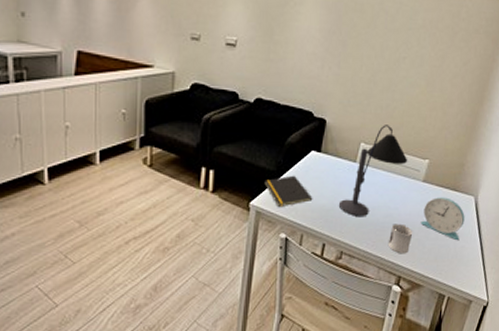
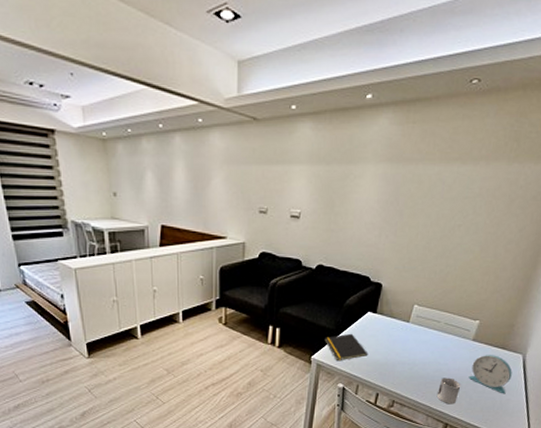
desk lamp: present [339,125,408,216] -> none [392,288,459,370]

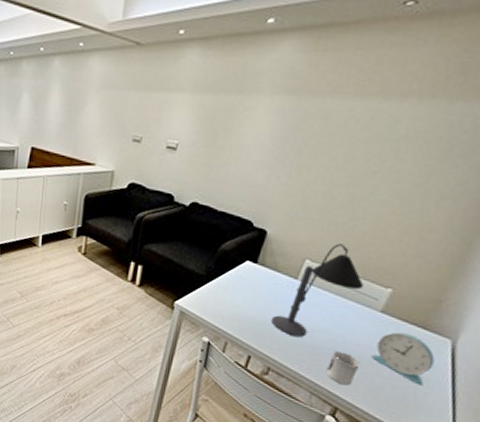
notepad: present [324,333,368,360] -> none [191,282,243,312]
desk lamp: none [392,288,459,370] -> present [272,243,364,337]

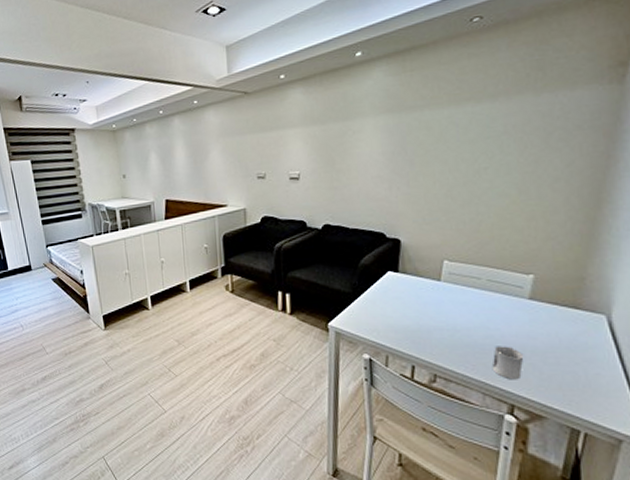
desk lamp: present [272,243,364,337] -> none [426,240,506,337]
alarm clock: present [371,332,435,386] -> none [532,316,596,367]

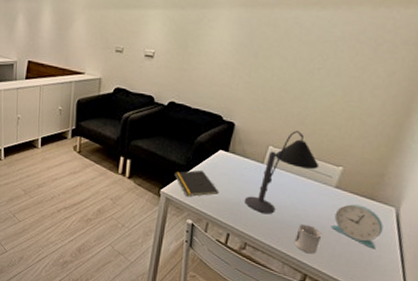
notepad: none [341,296,395,327] -> present [174,170,219,197]
desk lamp: none [426,240,506,337] -> present [245,131,320,214]
alarm clock: none [532,316,596,367] -> present [330,204,383,250]

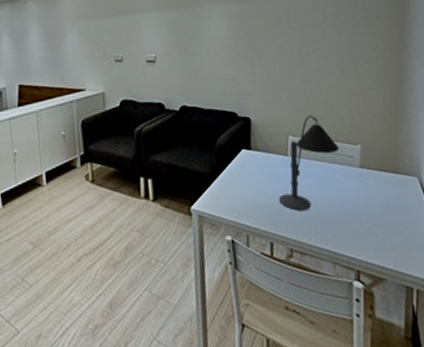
notepad: present [174,170,219,197] -> none [201,175,252,209]
cup: present [294,224,322,254] -> none [337,213,362,246]
alarm clock: present [330,204,383,250] -> none [366,181,414,226]

